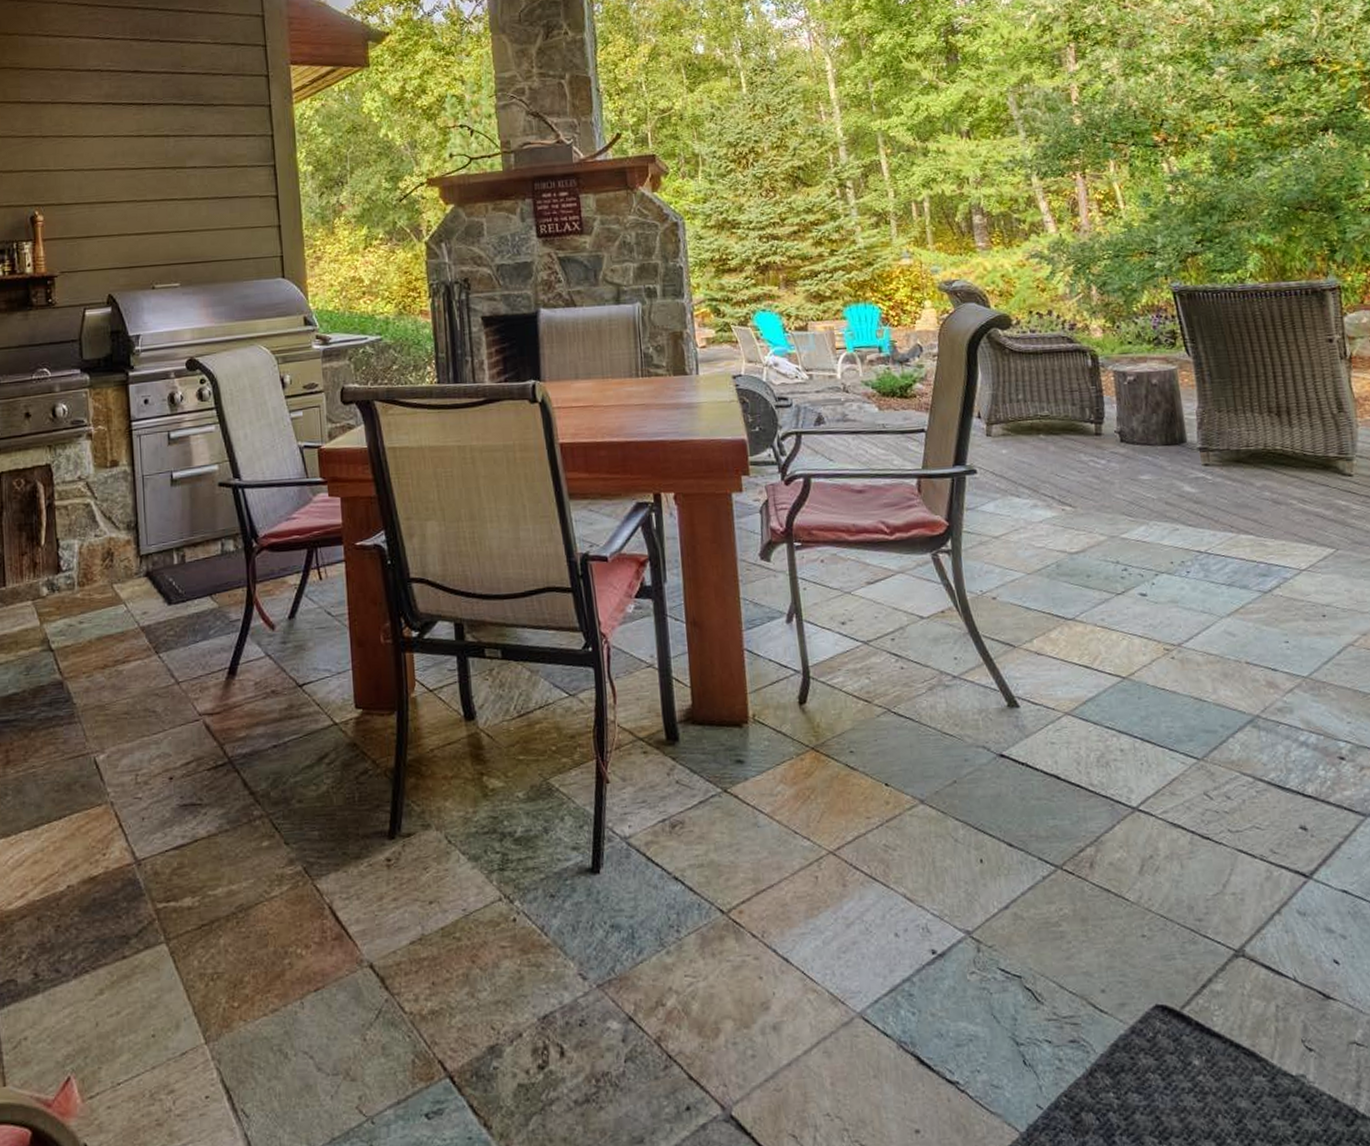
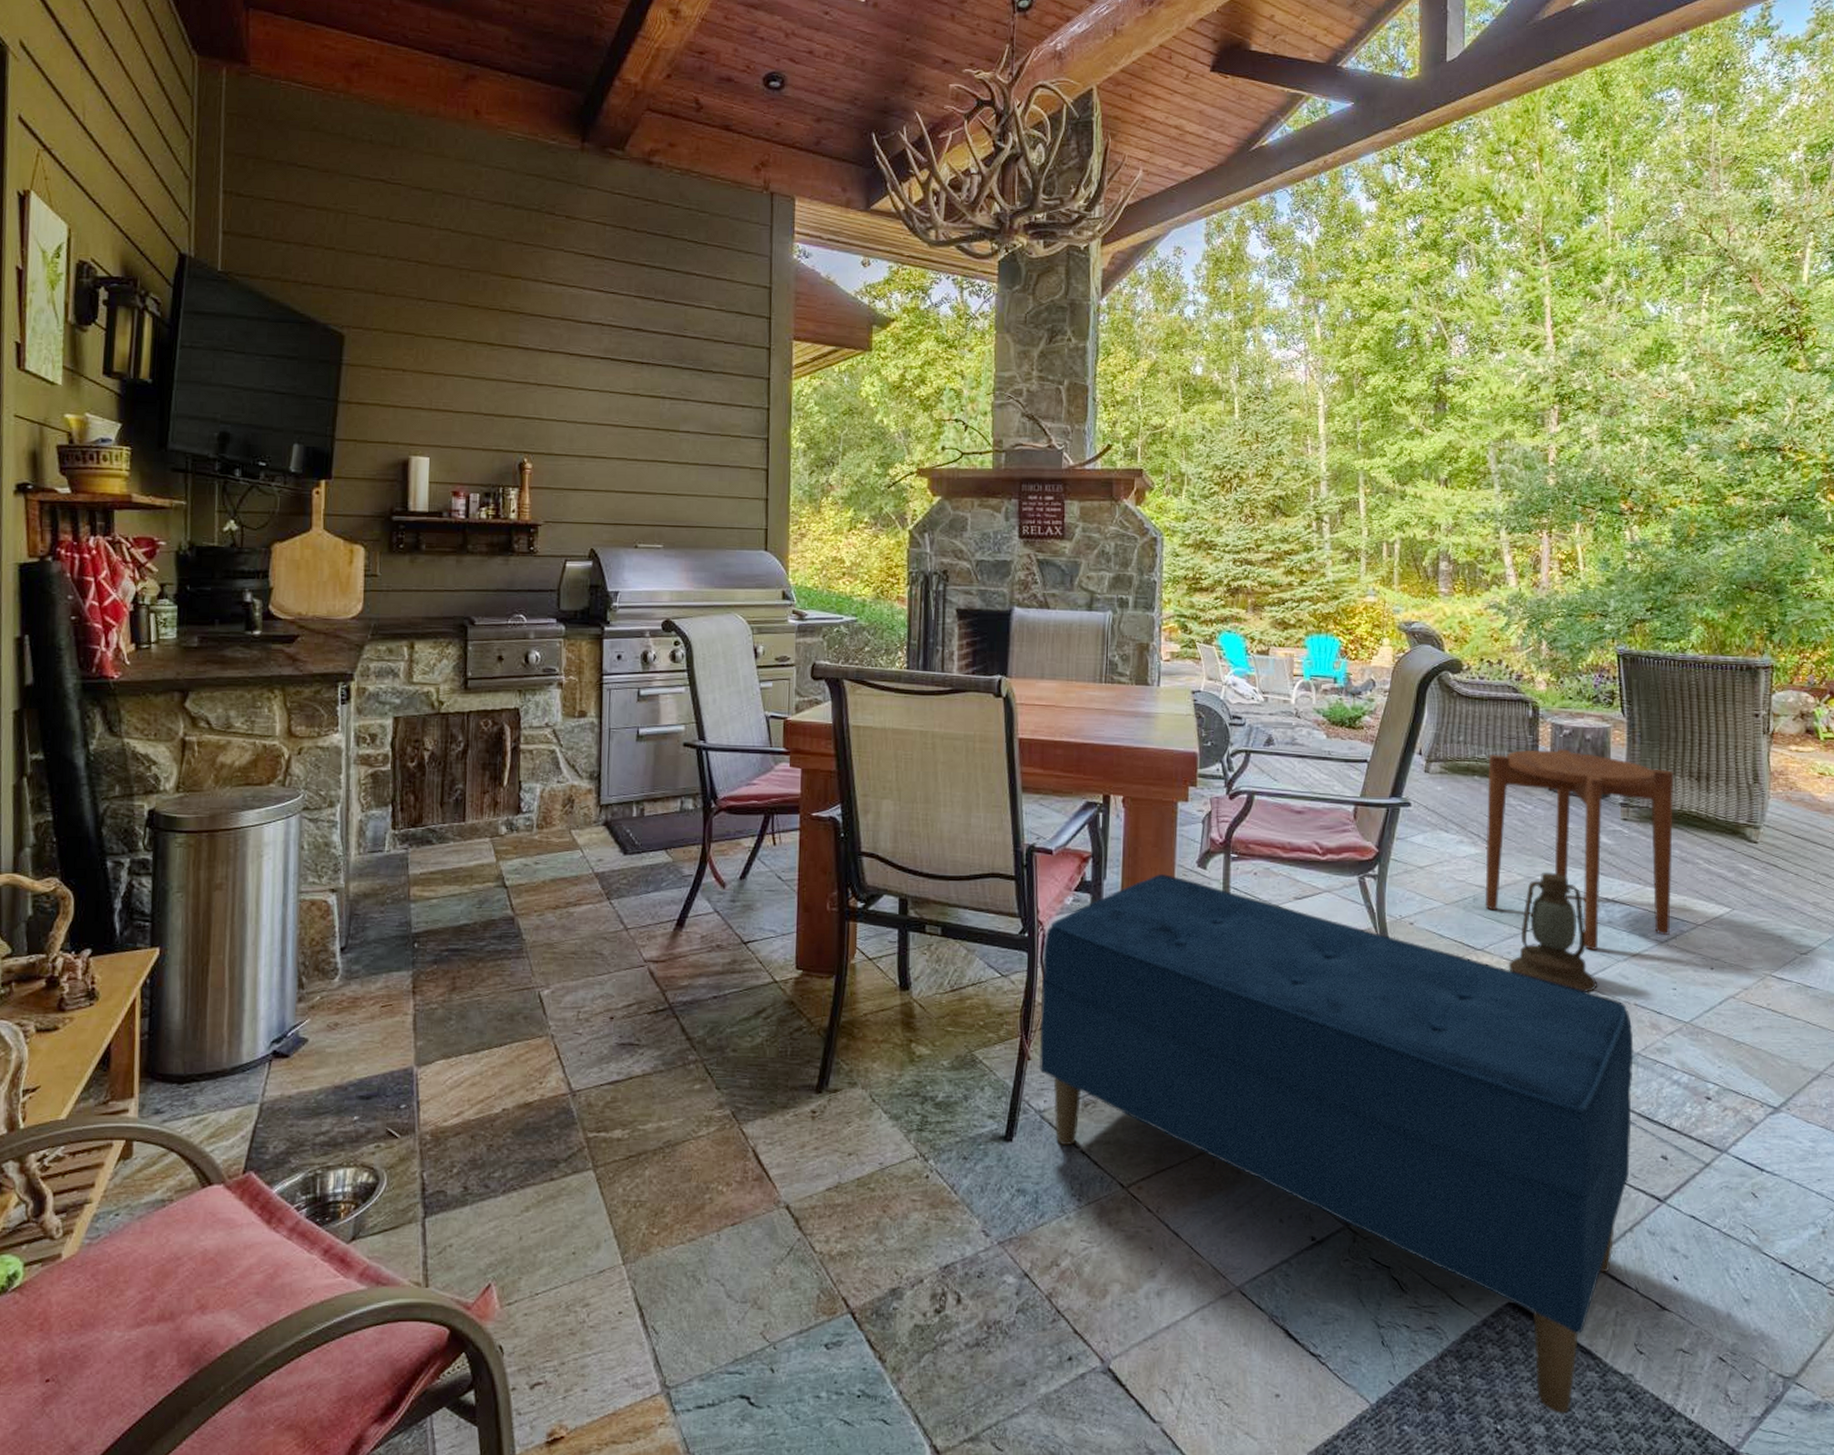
bench: none [609,570,1268,1128] -> present [1039,873,1634,1414]
side table: none [1052,396,1273,608] -> present [1485,748,1675,950]
lantern: none [1103,528,1204,655] -> present [1508,872,1598,992]

